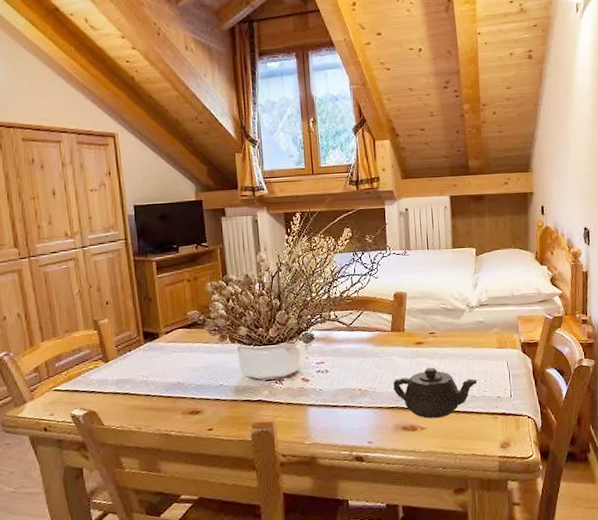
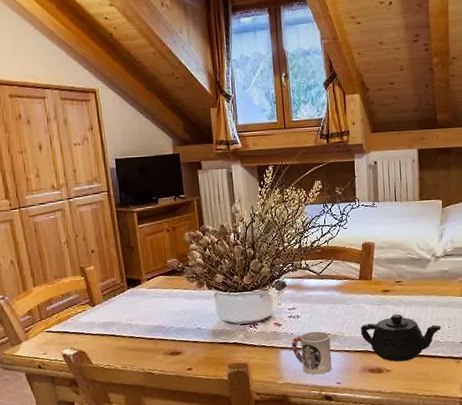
cup: none [320,386,363,434] -> present [292,331,332,375]

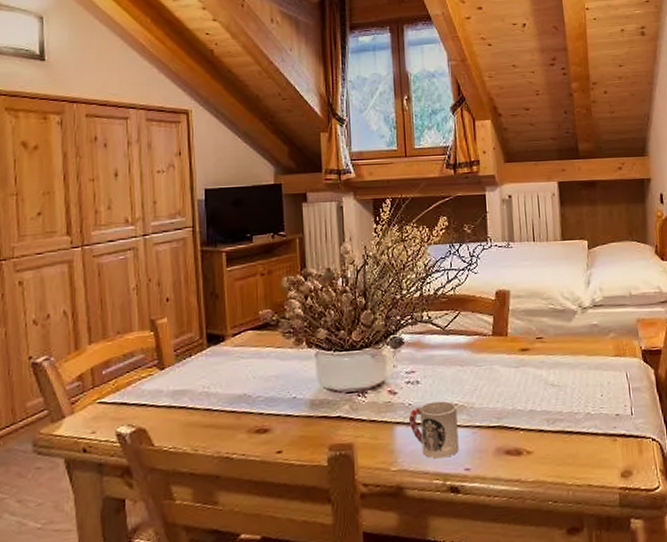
teapot: present [361,314,441,362] -> none [495,378,593,441]

